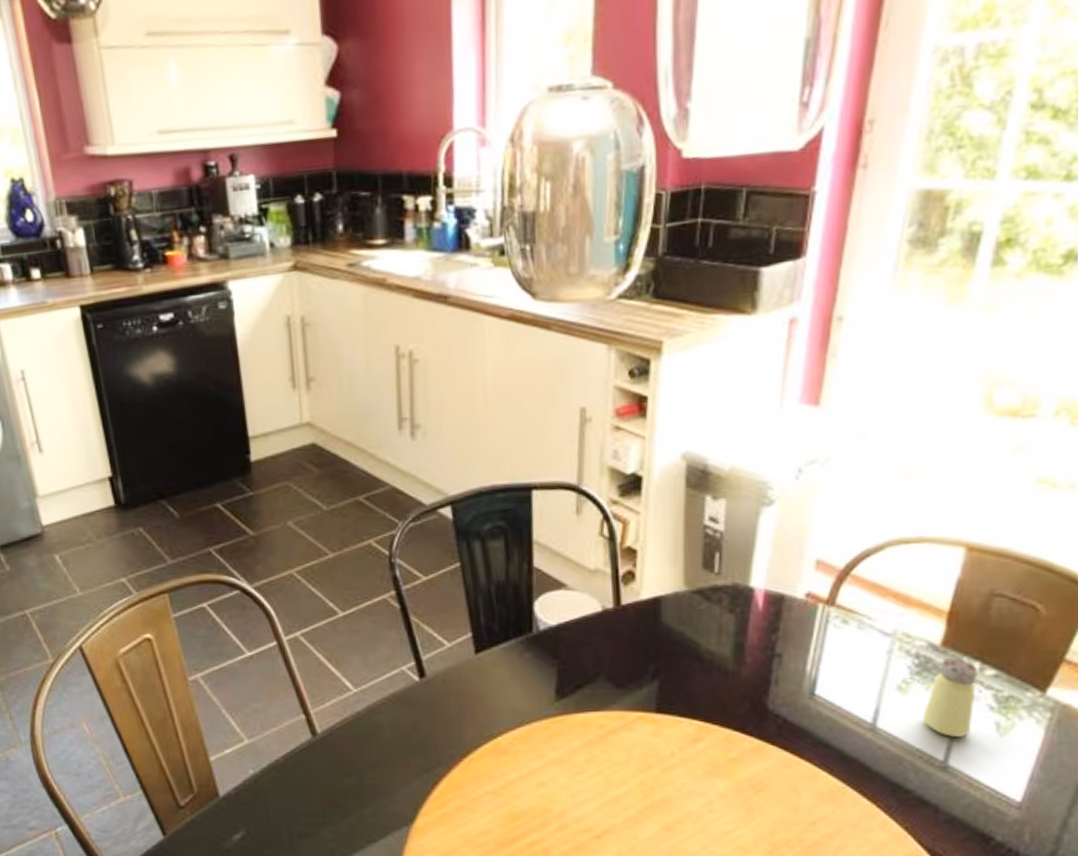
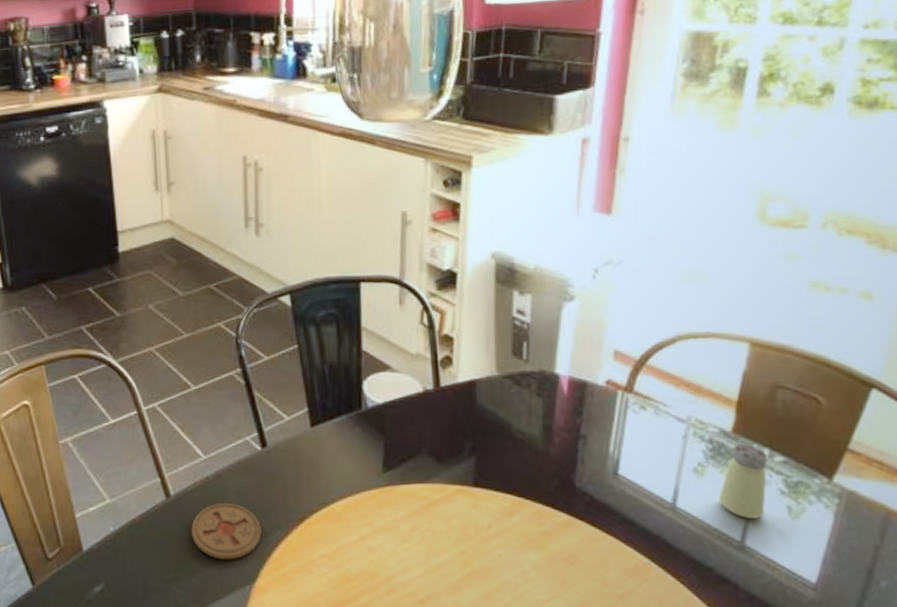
coaster: none [340,740,420,800] -> present [190,503,261,560]

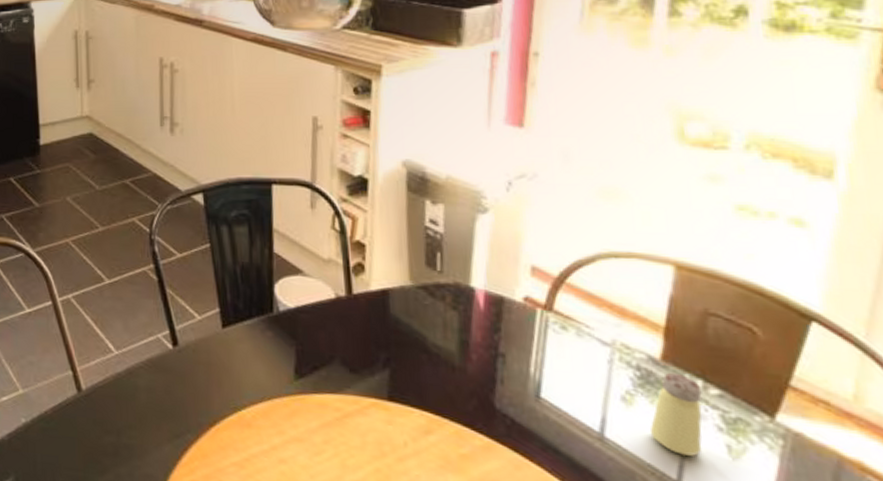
coaster: present [190,503,261,560] -> none [100,401,171,461]

